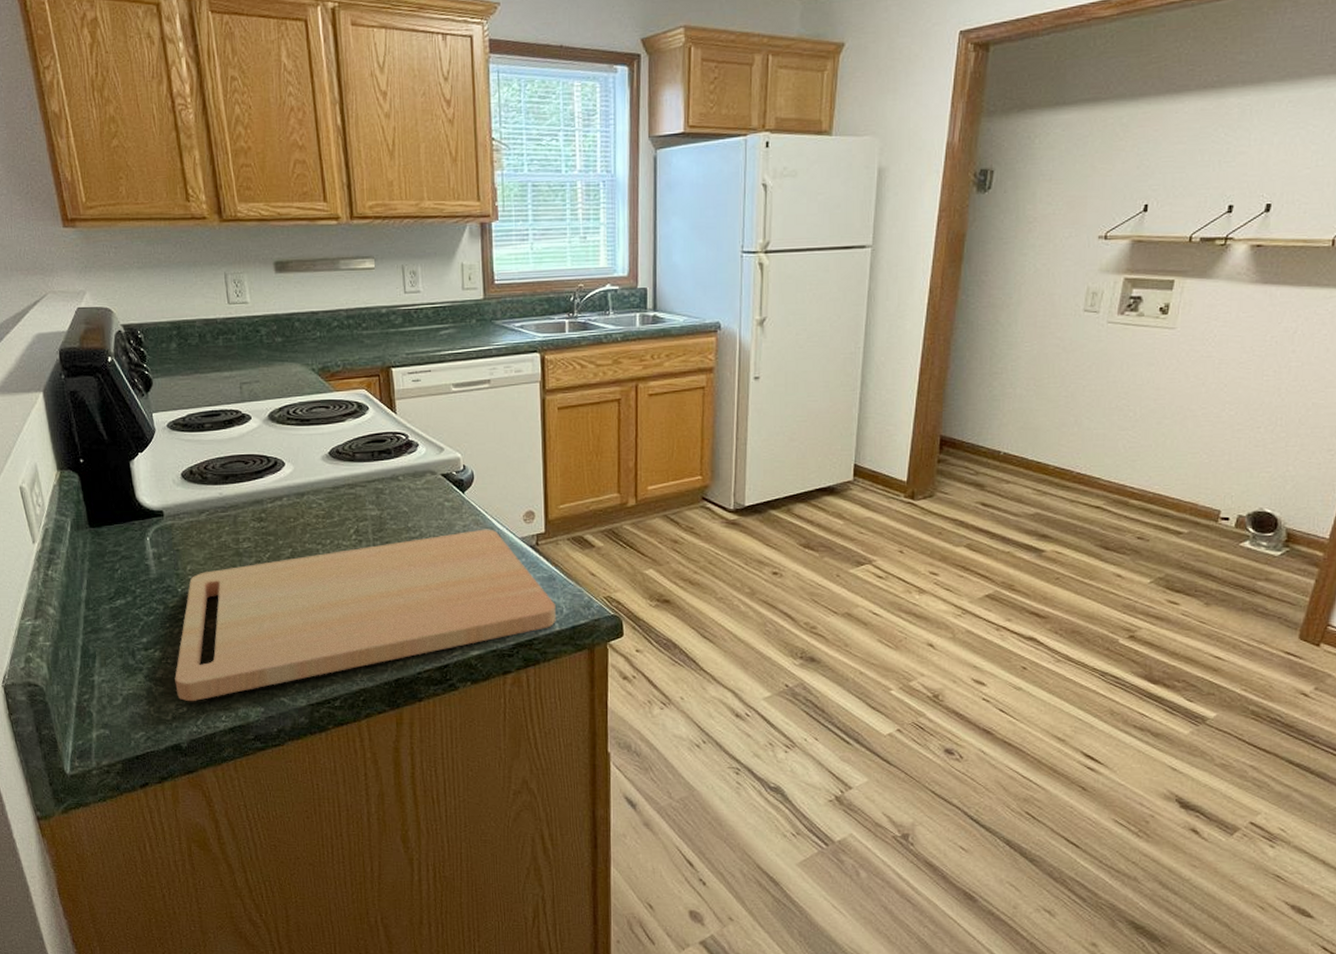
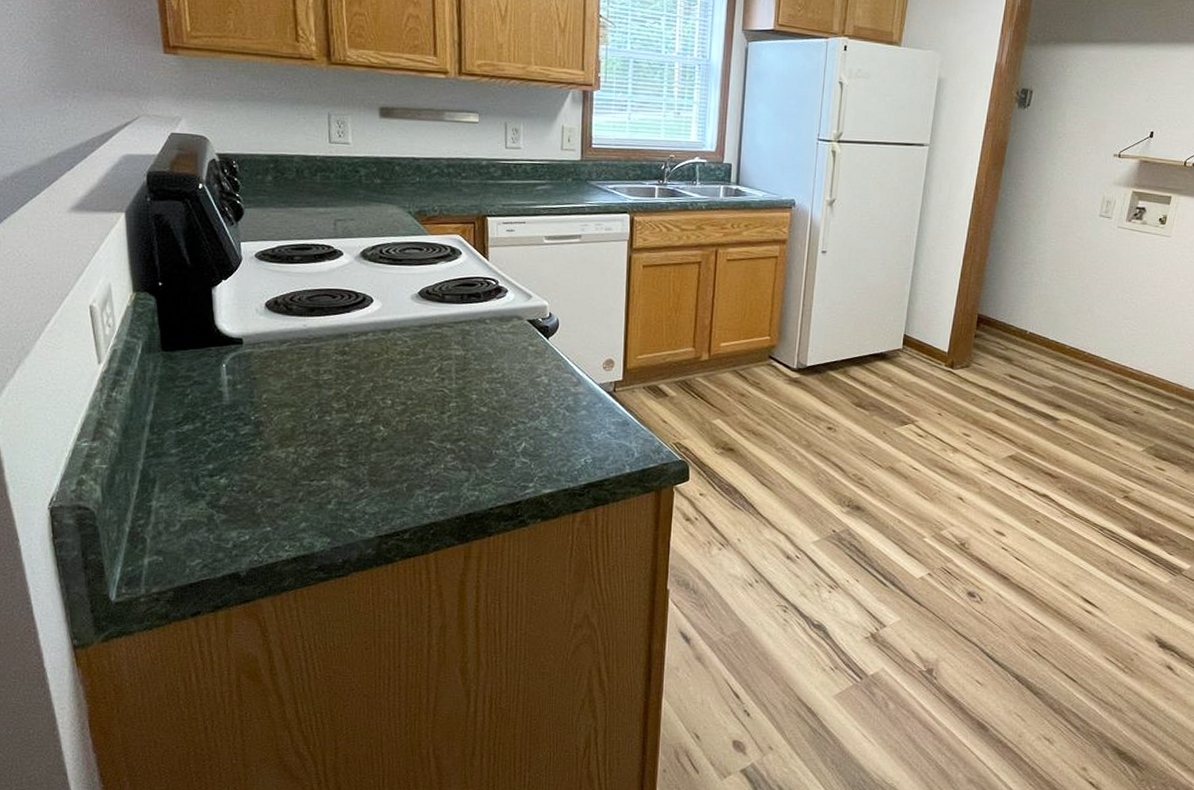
cutting board: present [175,529,556,702] -> none [239,374,628,530]

